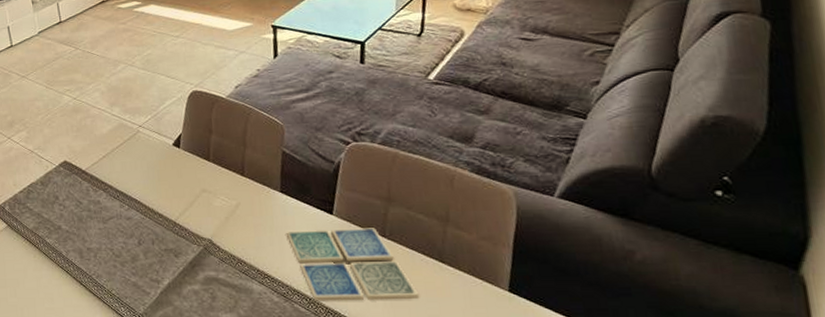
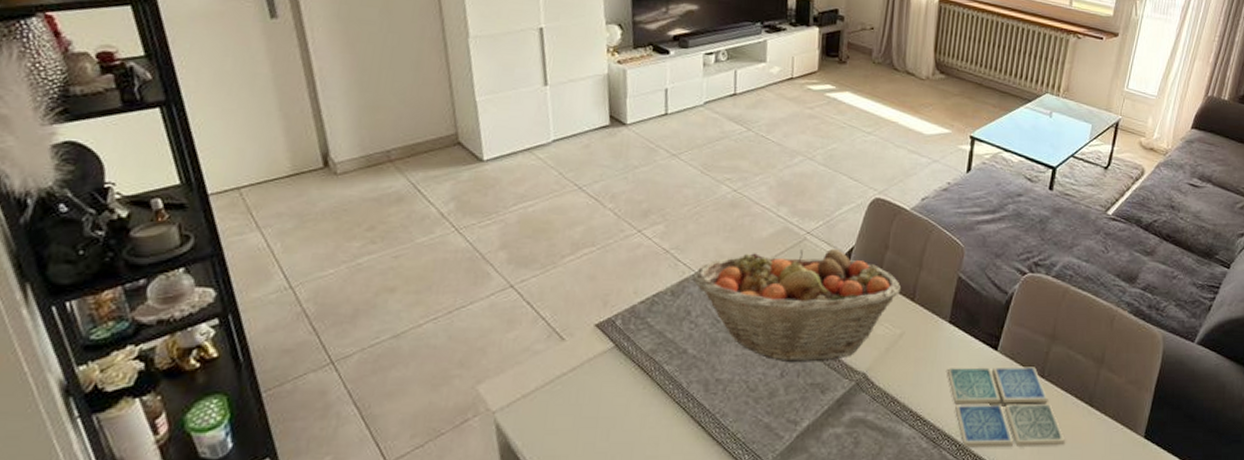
fruit basket: none [56,138,231,233] -> present [694,249,902,363]

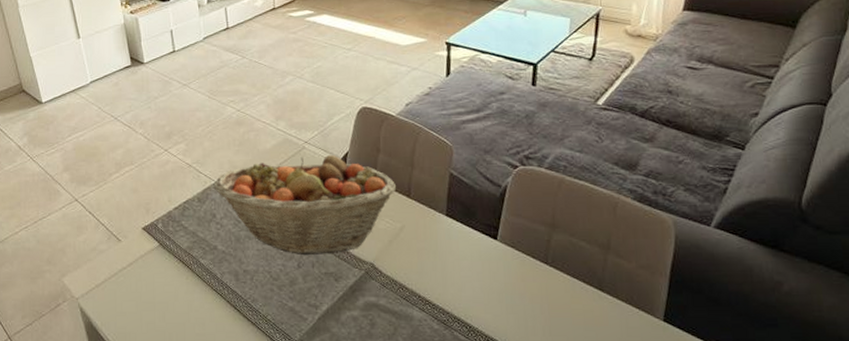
drink coaster: present [948,366,1066,448] -> none [450,254,578,329]

